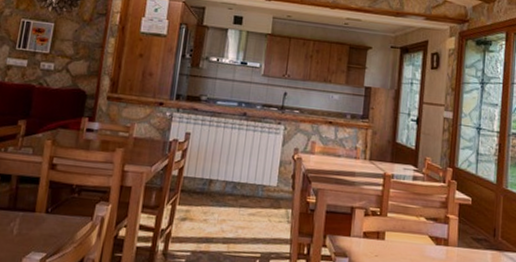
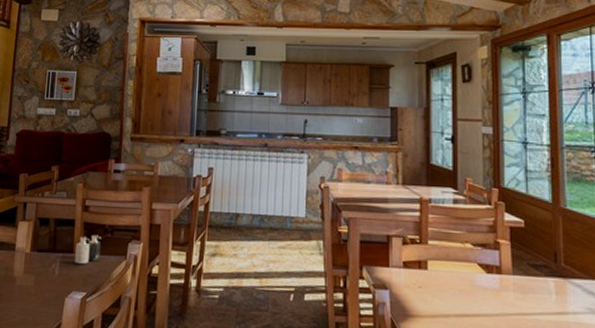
candle: none [36,194,68,224] -> present [75,235,102,264]

